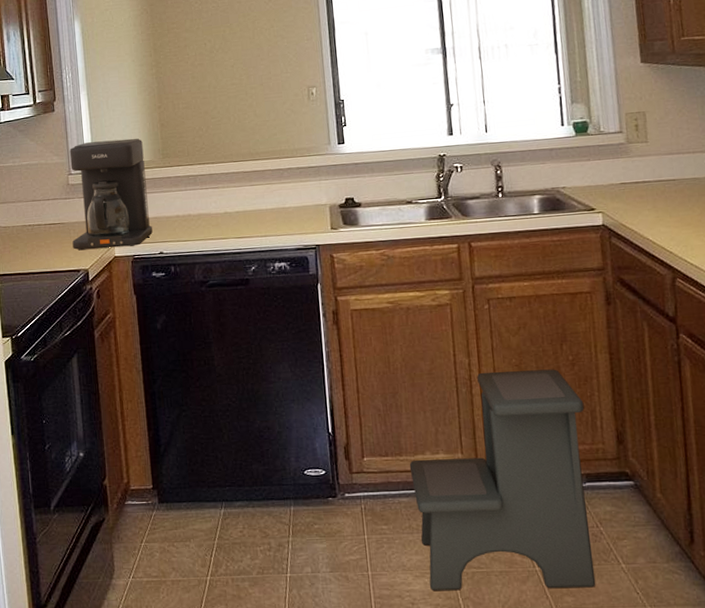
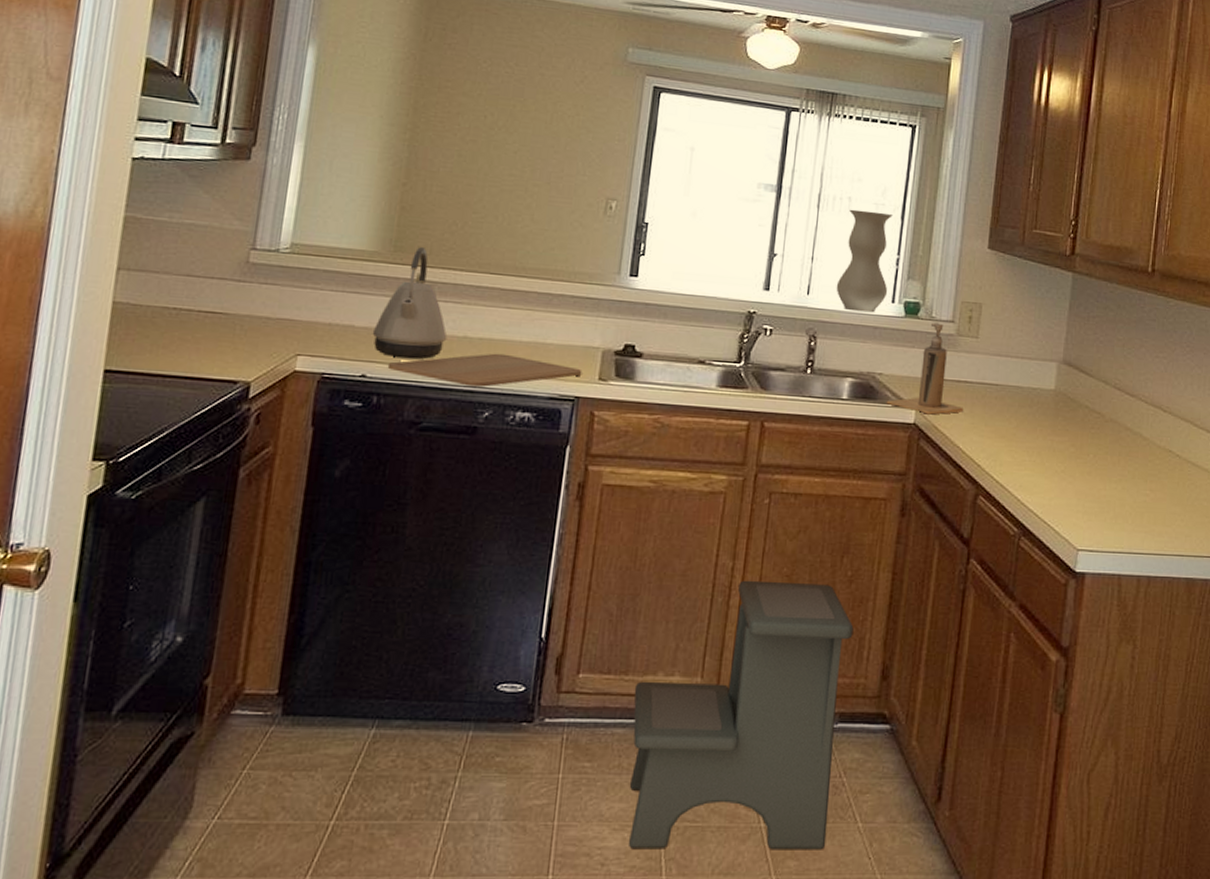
coffee maker: present [69,138,153,250] -> none [234,210,370,362]
kettle: none [160,151,213,236] -> present [372,247,448,359]
chopping board: none [176,220,318,249] -> present [387,353,582,387]
vase: none [508,51,556,140] -> present [836,209,893,313]
soap dispenser: none [574,135,646,216] -> present [886,322,963,415]

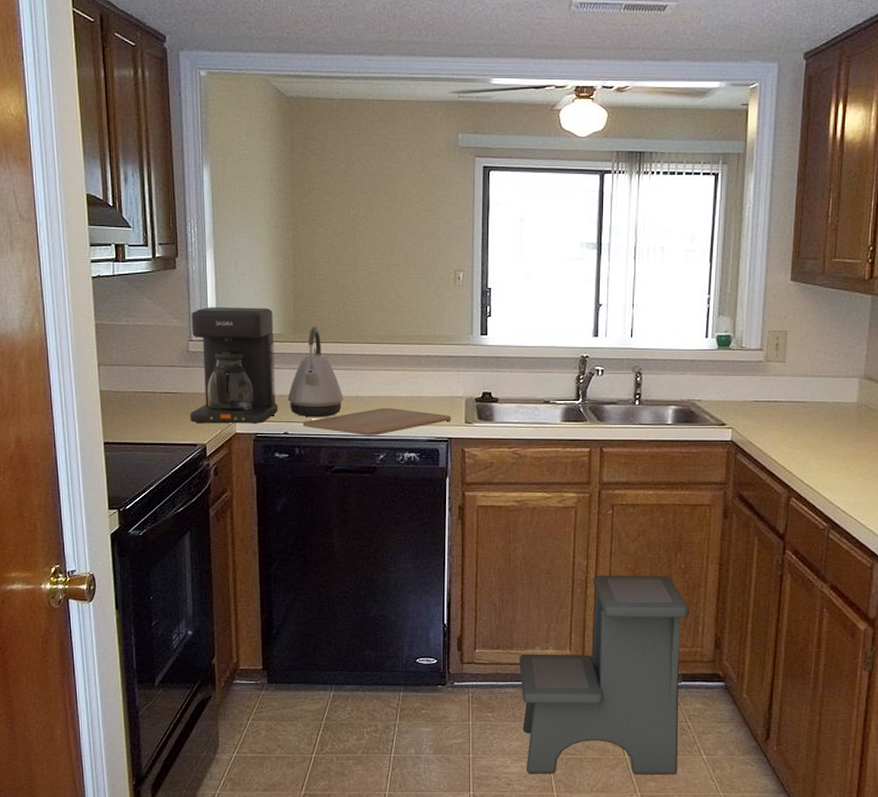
coffee maker: none [234,210,370,362] -> present [190,307,278,425]
vase: present [836,209,893,313] -> none [655,257,702,348]
soap dispenser: present [886,322,963,415] -> none [705,352,774,432]

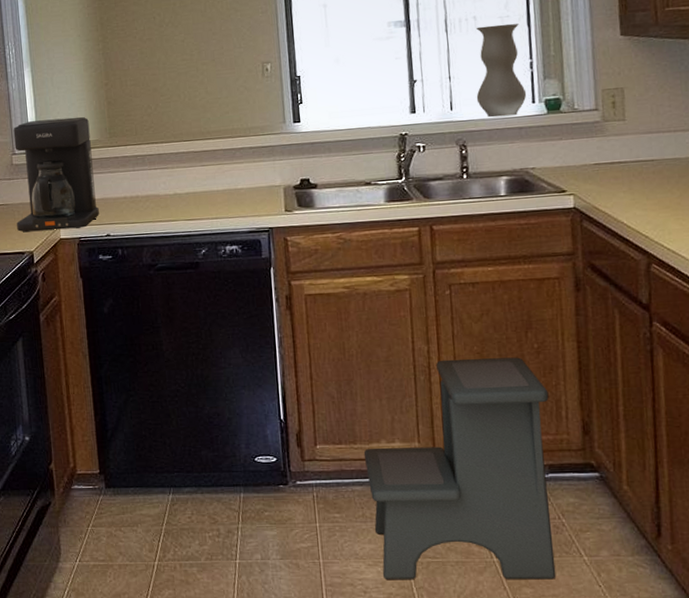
kettle: present [287,327,344,417] -> none [107,130,162,218]
chopping board: present [302,408,452,435] -> none [123,202,271,232]
vase: none [655,257,702,348] -> present [476,23,527,118]

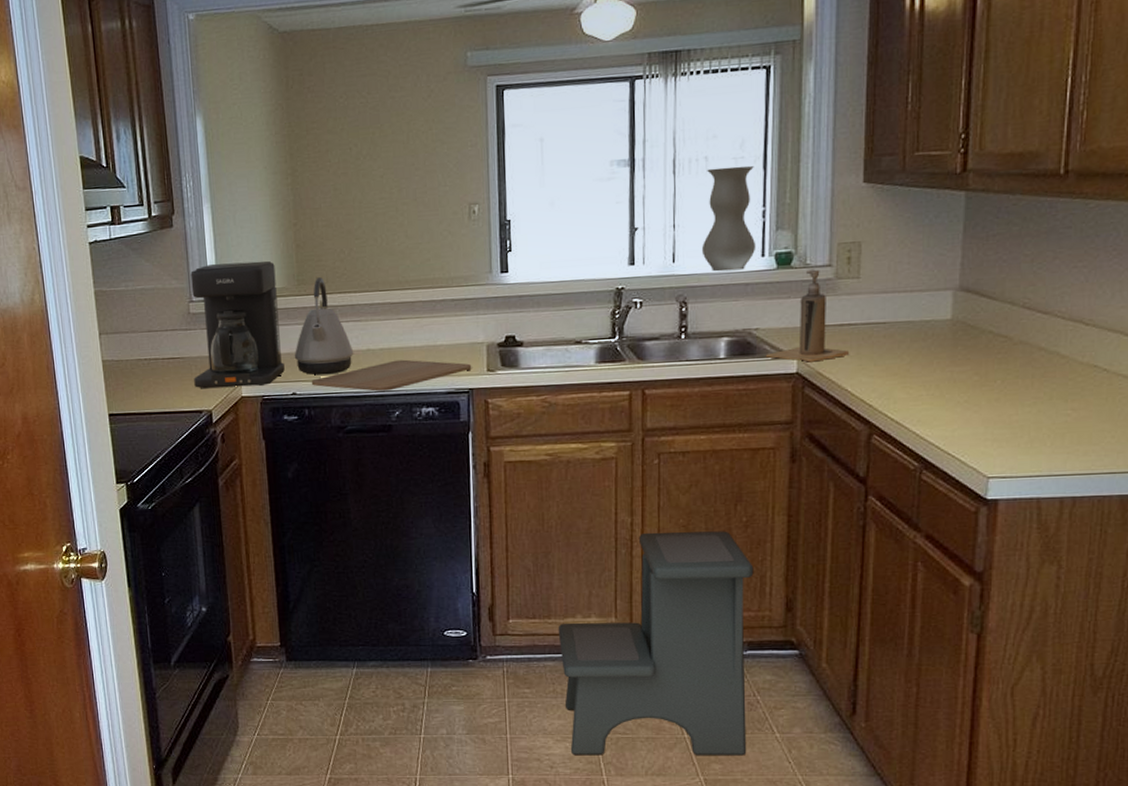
kettle: none [107,130,162,218] -> present [294,277,354,375]
chopping board: none [123,202,271,232] -> present [311,359,472,392]
soap dispenser: none [543,113,622,198] -> present [765,269,849,362]

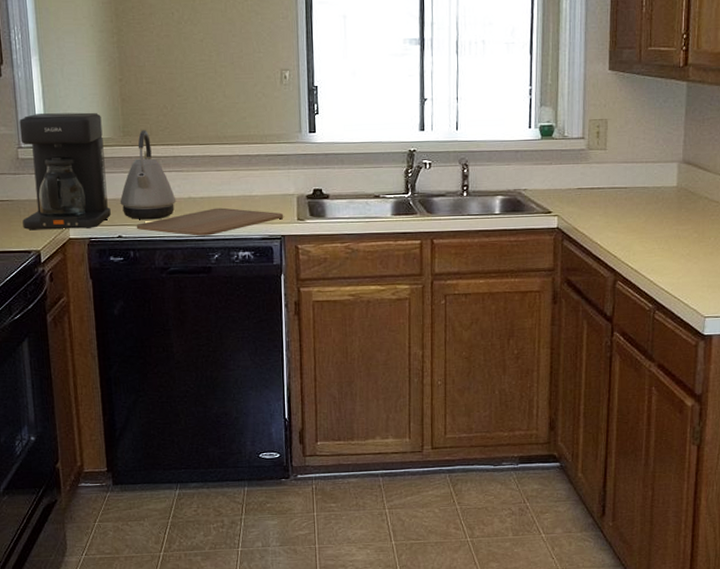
step stool: present [558,531,754,756] -> none [360,362,524,561]
vase: present [701,166,757,272] -> none [480,50,525,140]
soap dispenser: present [765,269,849,362] -> none [532,140,598,219]

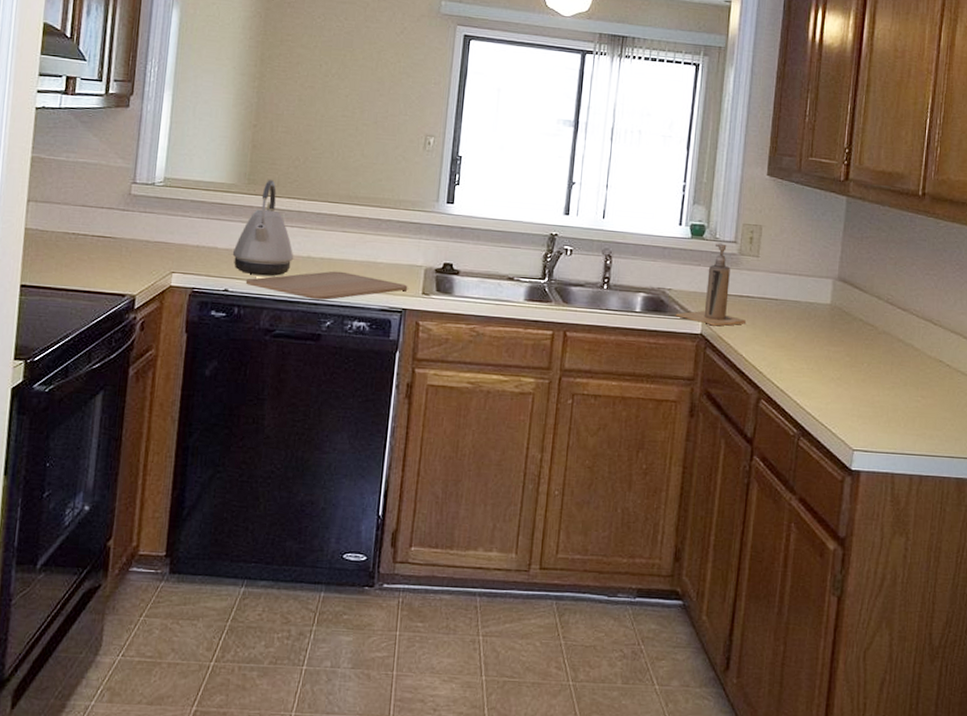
coffee maker: present [19,112,111,231] -> none [121,150,228,279]
soap dispenser: none [532,140,598,219] -> present [675,243,746,326]

